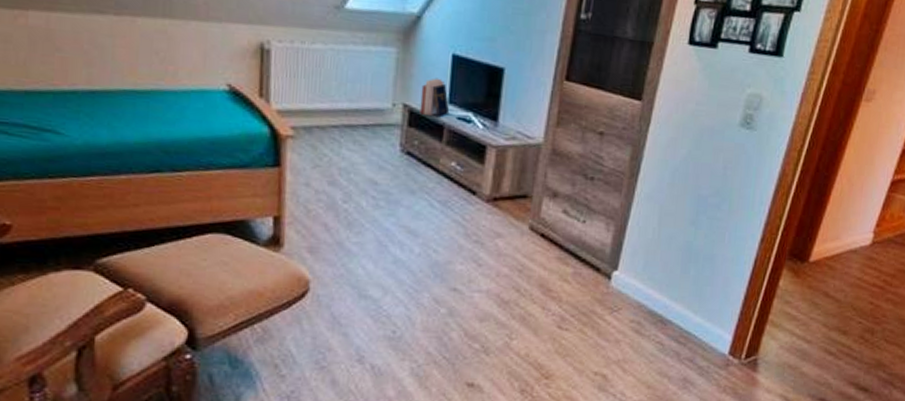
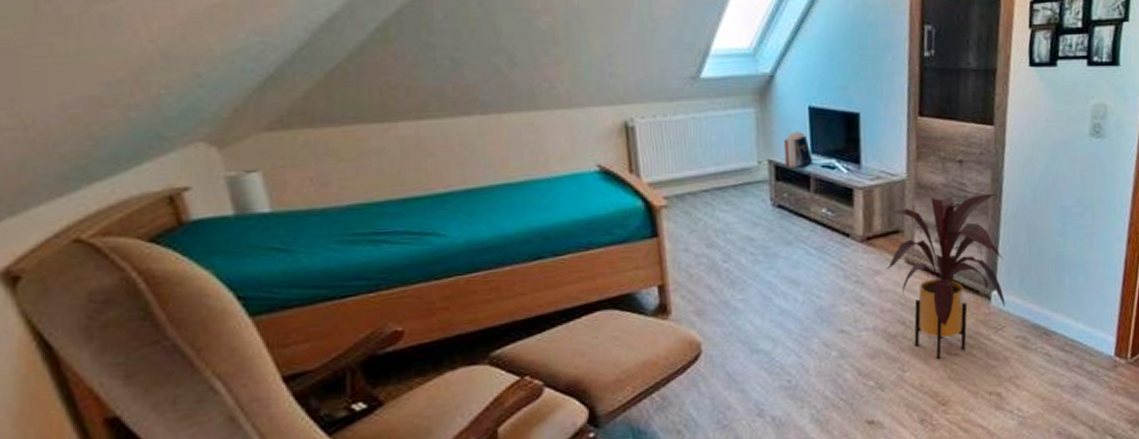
house plant: none [508,166,633,333] -> present [879,194,1005,360]

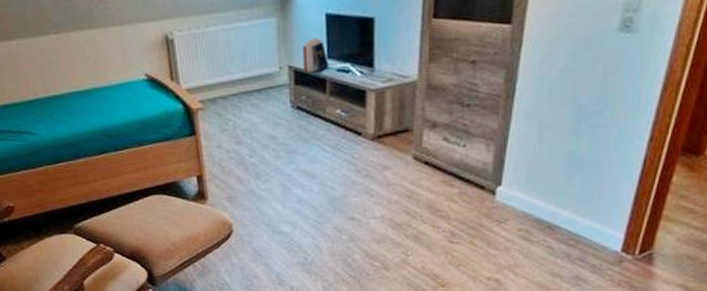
house plant: present [879,194,1005,360] -> none [390,94,511,247]

